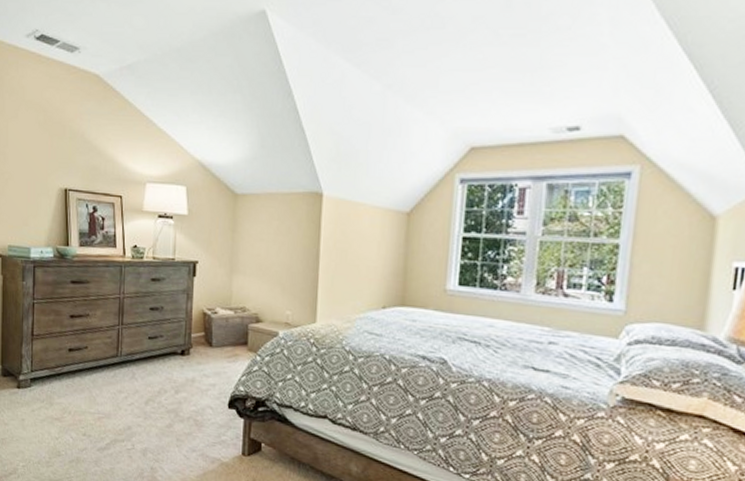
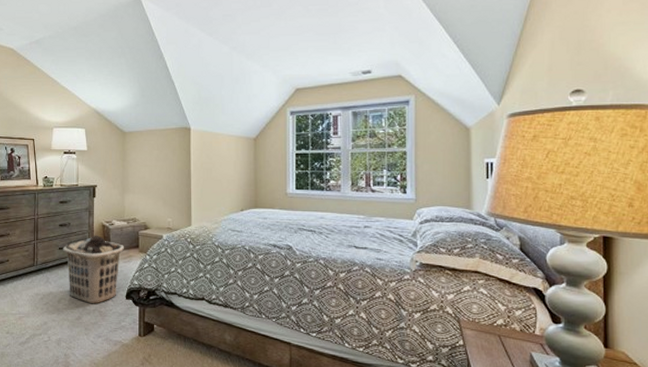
clothes hamper: none [152,324,230,411] -> present [62,235,125,304]

